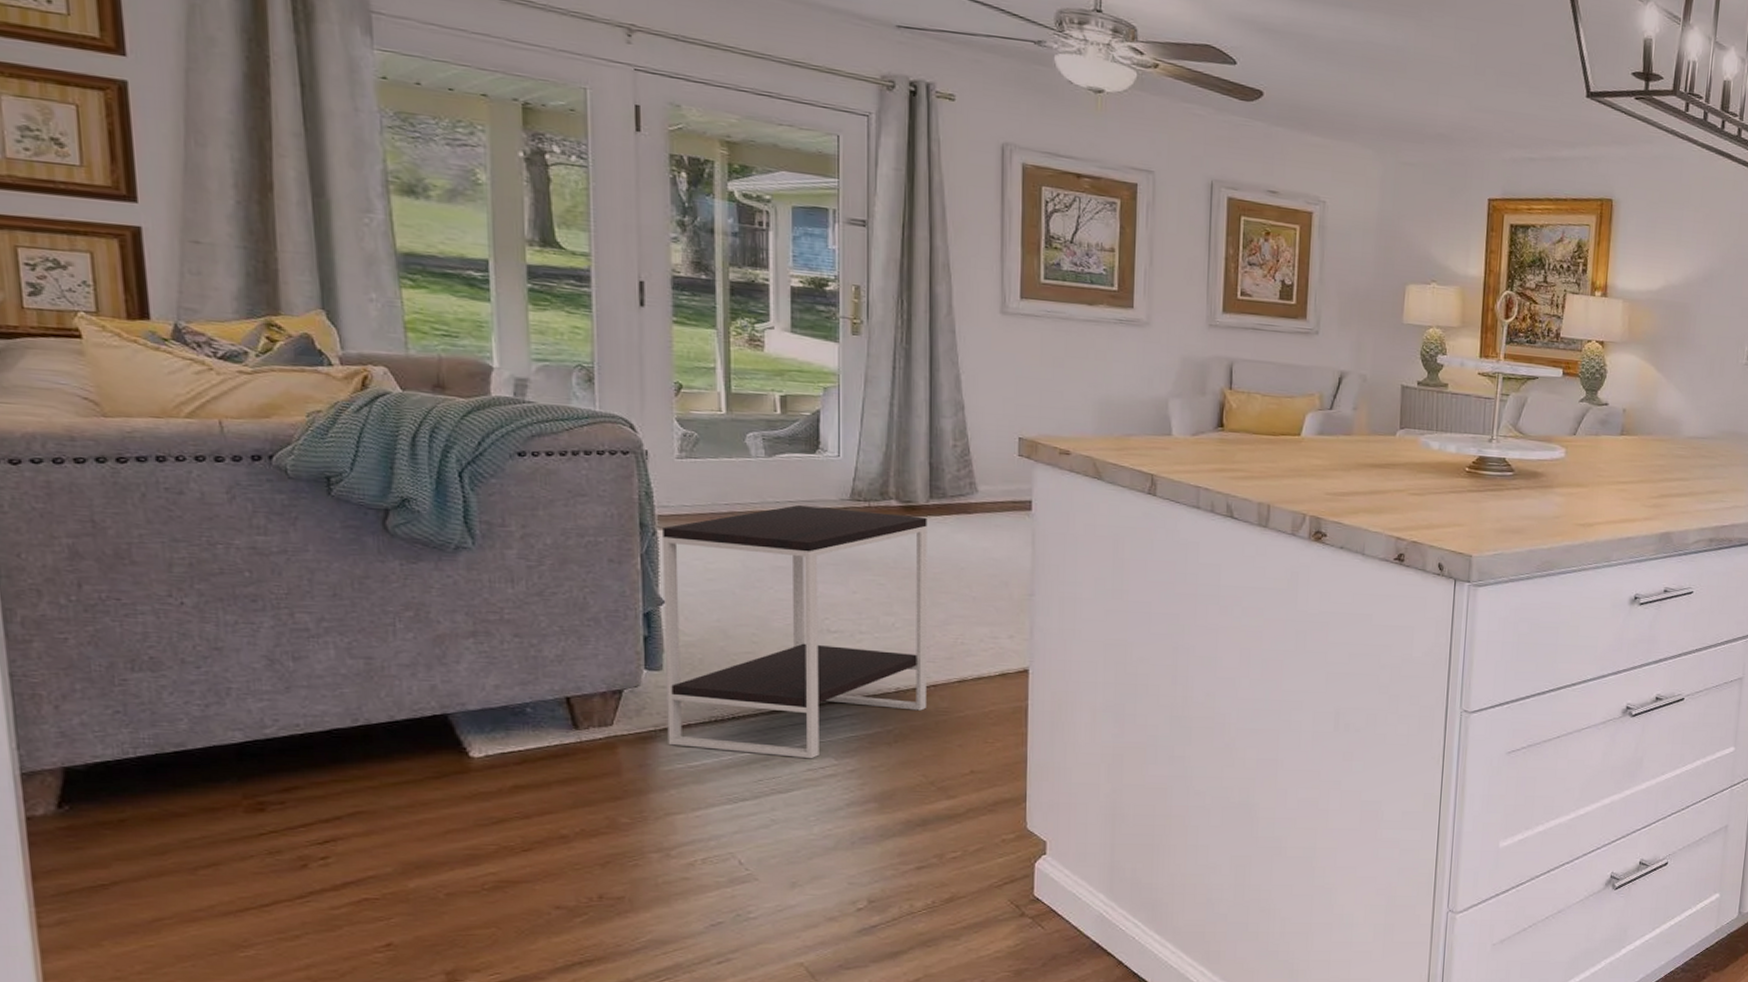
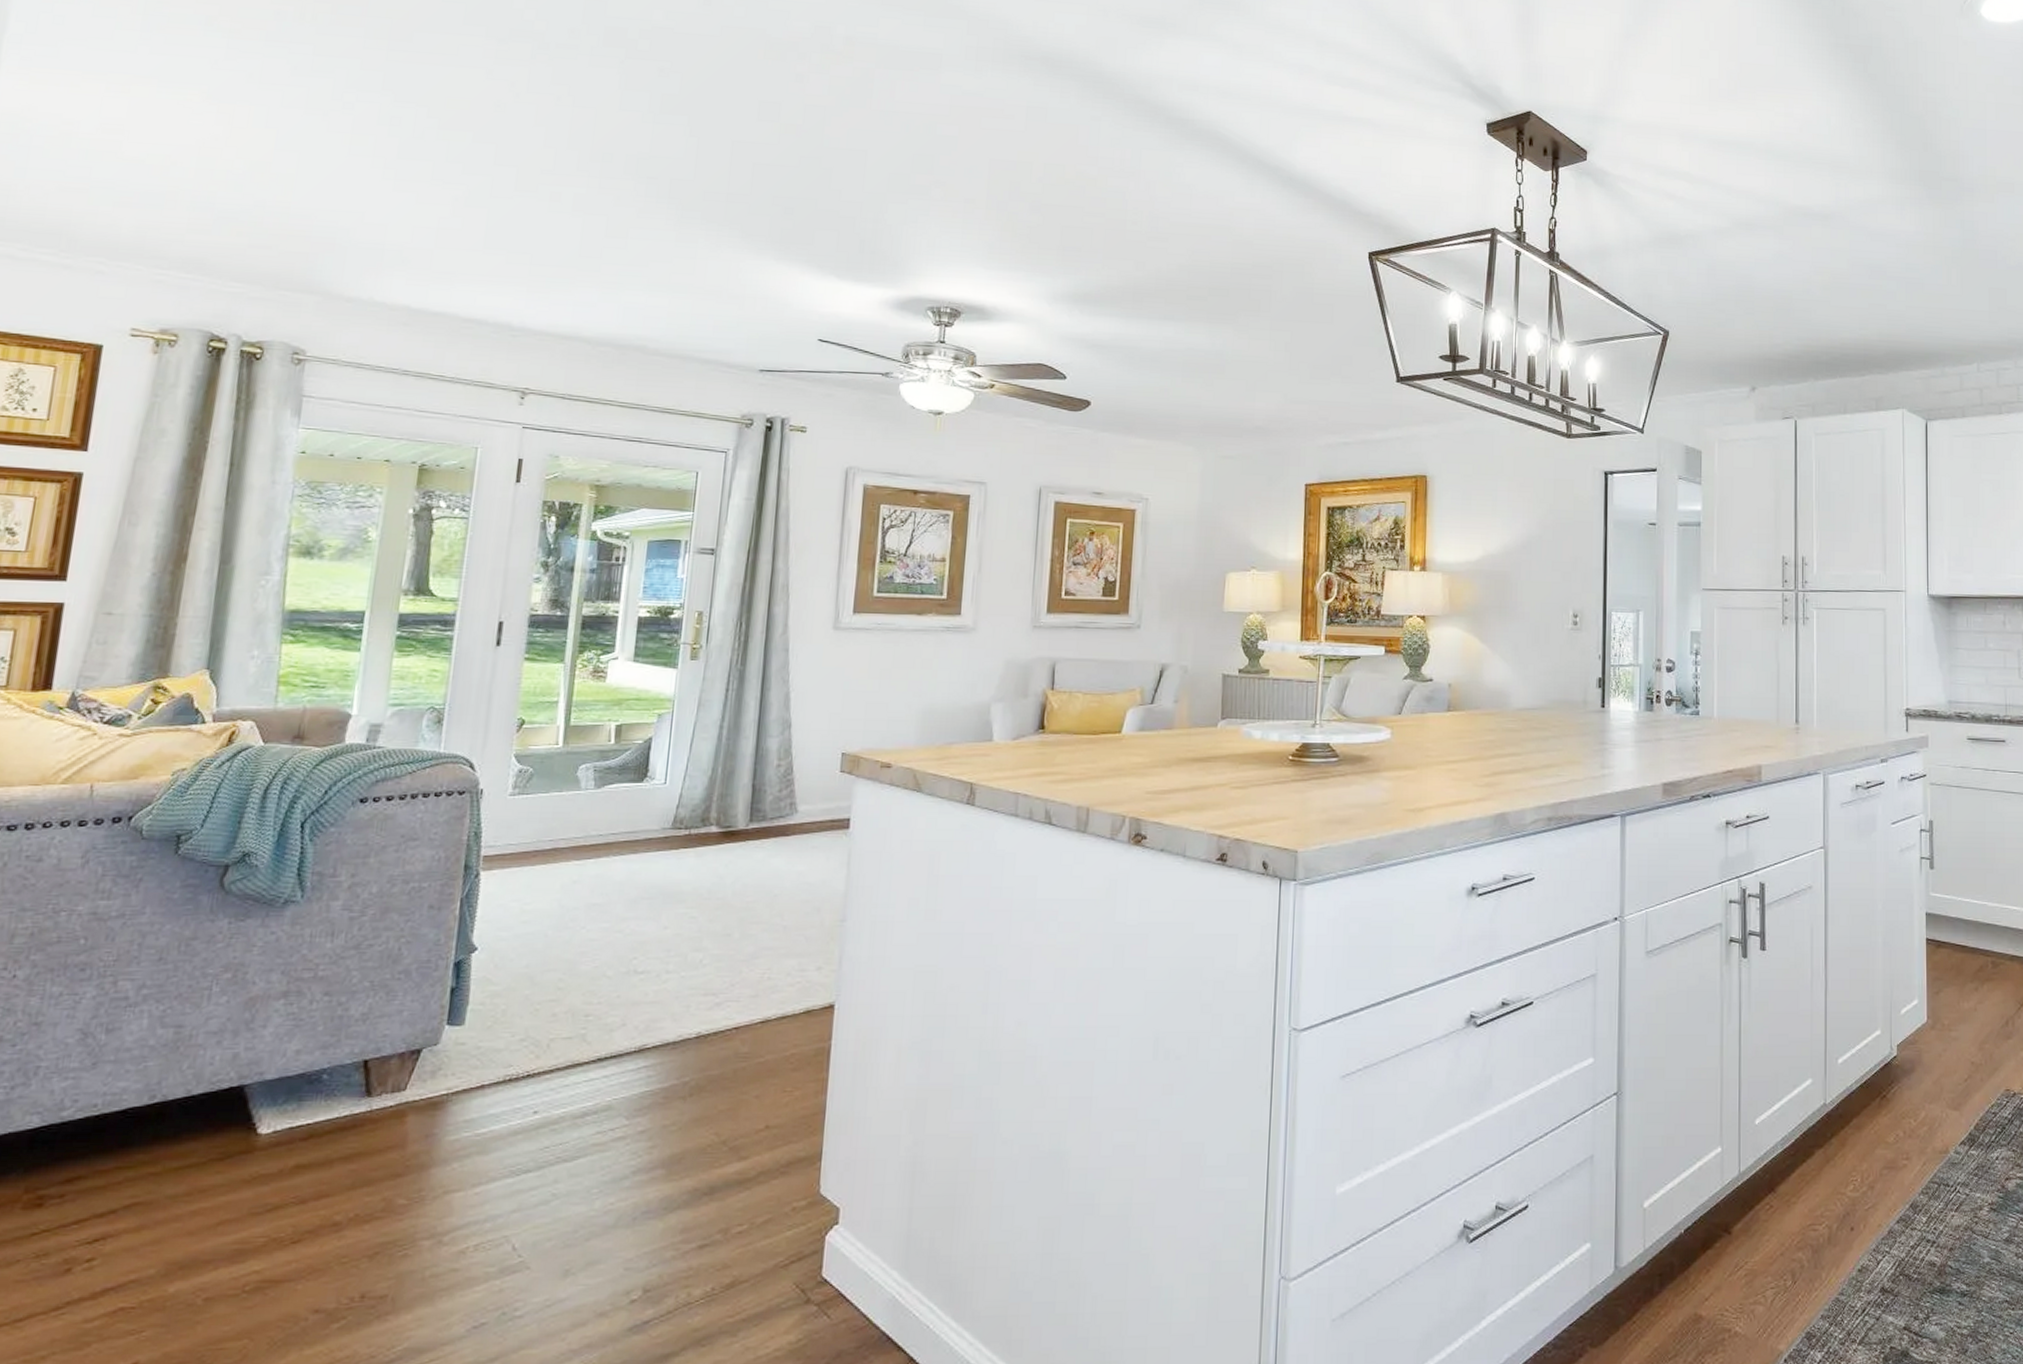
side table: present [663,504,927,759] -> none [458,836,746,1120]

